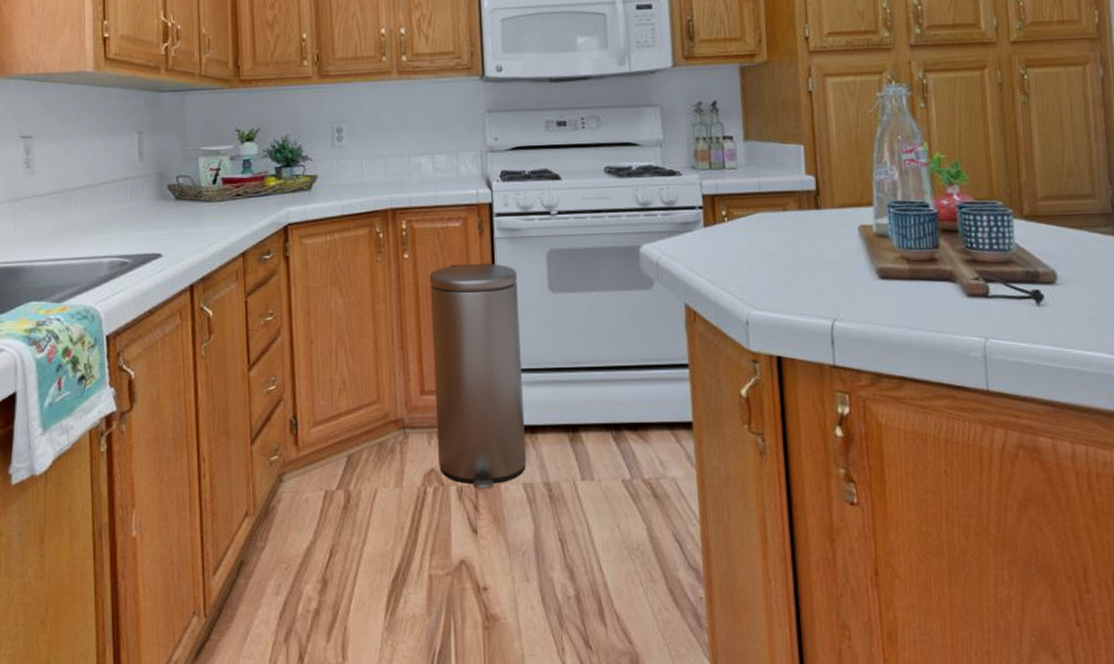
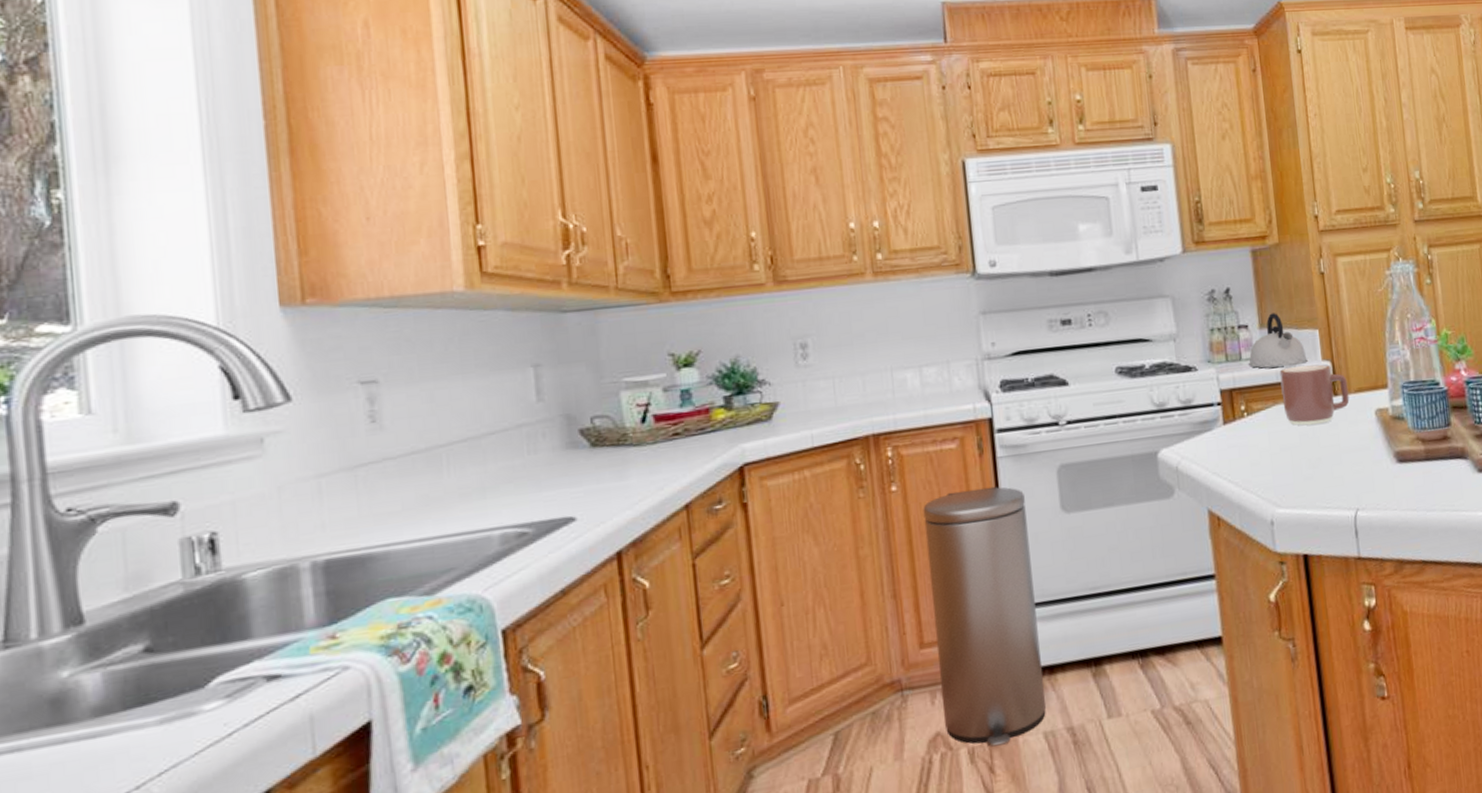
kettle: none [732,127,791,179] -> present [1249,313,1308,369]
mug: none [762,178,832,235] -> present [1279,364,1350,426]

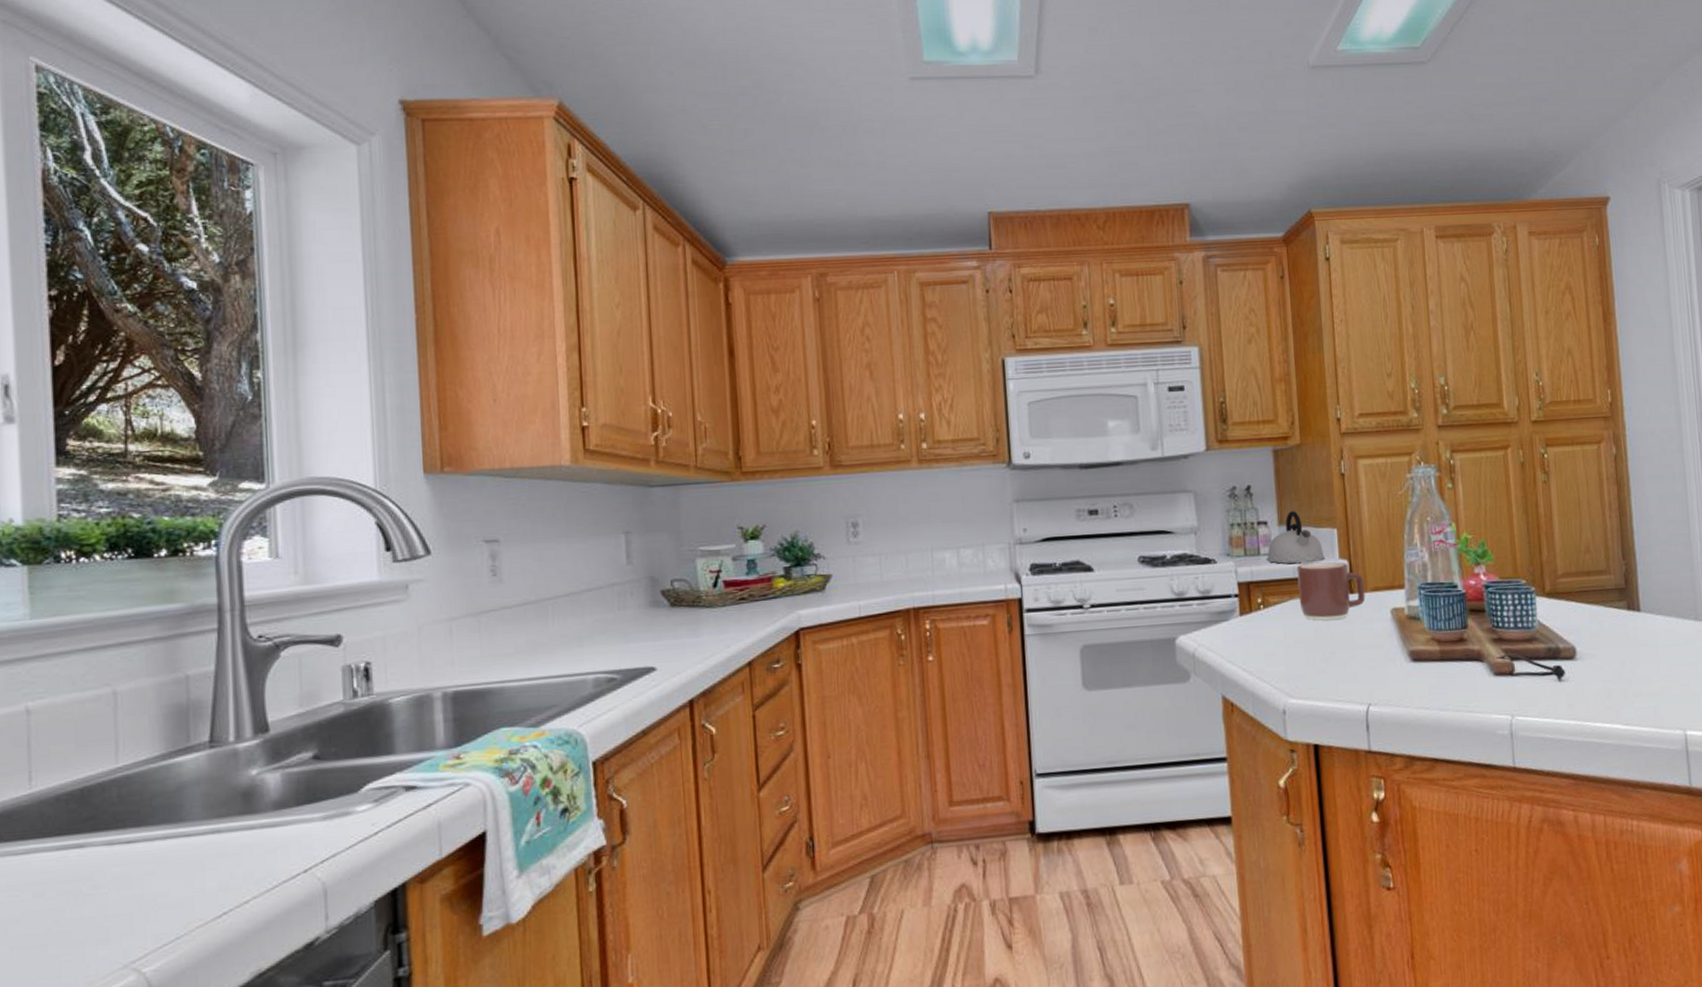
pedal bin: present [923,486,1047,747] -> none [956,661,1063,902]

